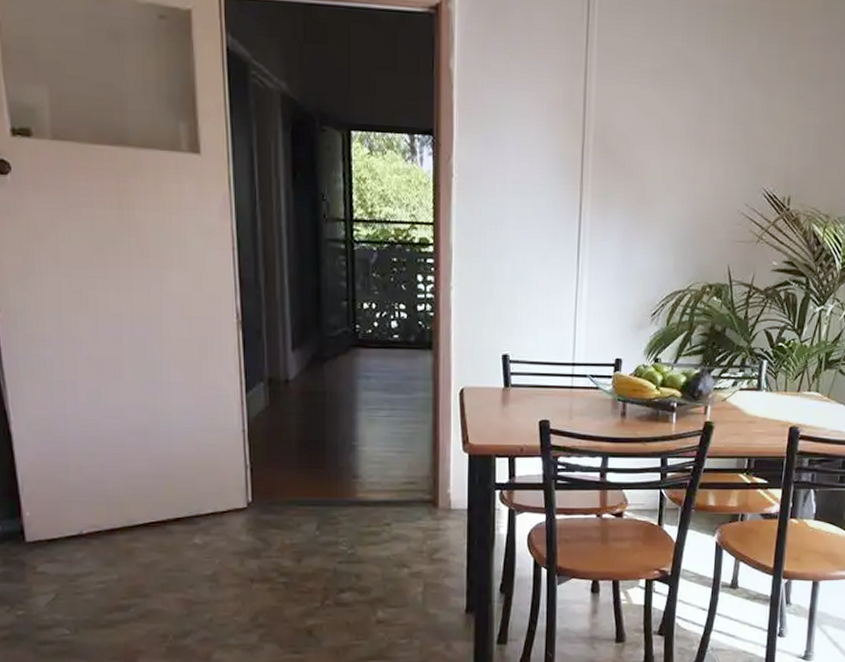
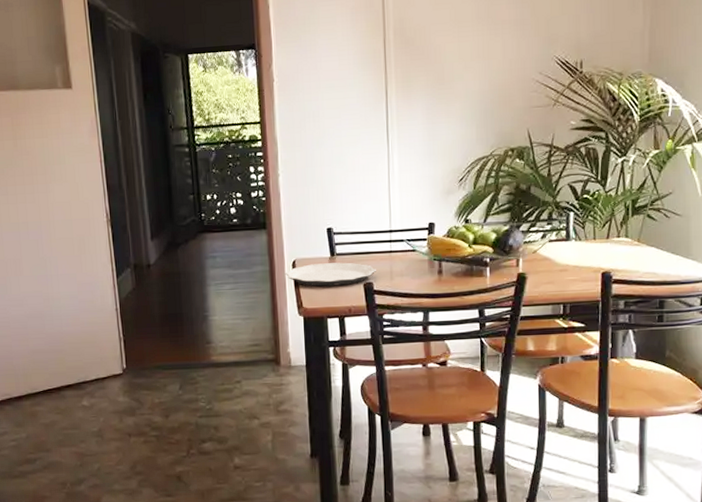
plate: none [450,394,554,421] -> present [285,262,376,287]

